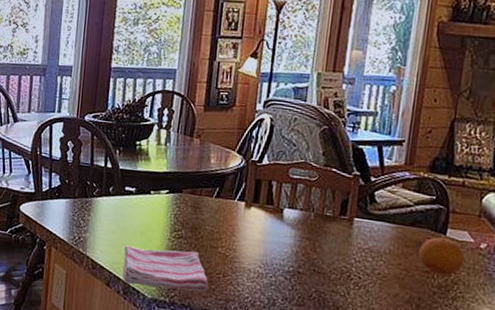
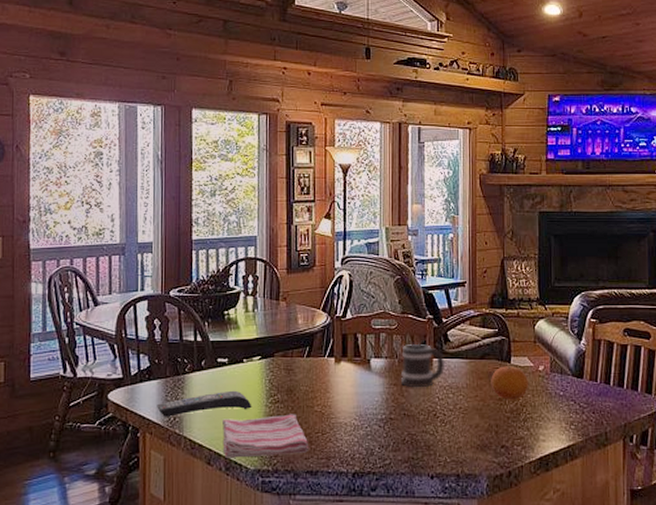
remote control: none [64,219,155,241] -> present [157,390,252,417]
mug: none [315,199,368,247] -> present [401,343,445,388]

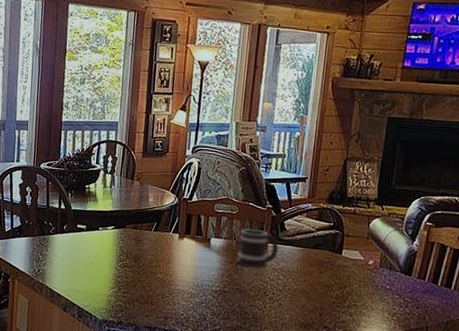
remote control: present [157,390,252,417] -> none [25,252,104,270]
dish towel: present [222,414,309,458] -> none [77,275,150,312]
fruit: present [491,366,528,400] -> none [320,257,357,288]

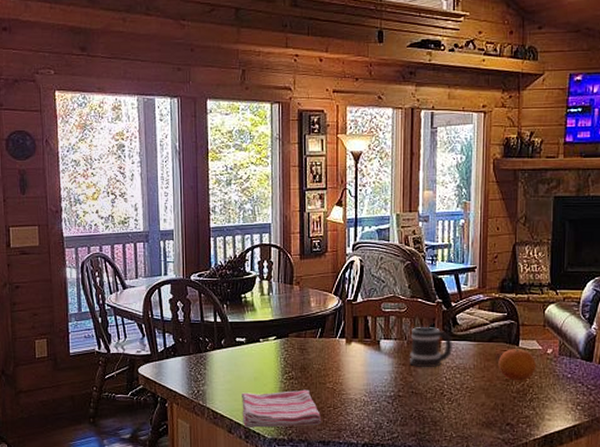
dish towel: none [77,275,150,312] -> present [242,389,322,428]
fruit: none [320,257,357,288] -> present [498,349,536,381]

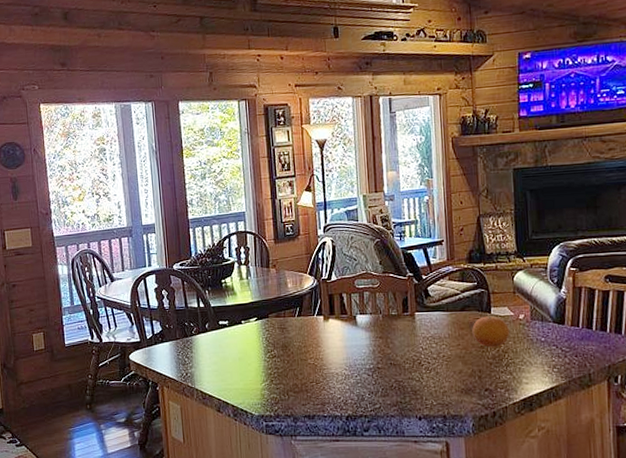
dish towel: present [242,389,322,428] -> none [228,366,306,406]
mug: present [410,326,454,368] -> none [385,299,427,339]

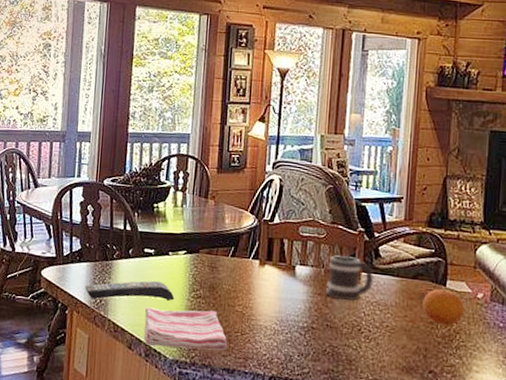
remote control: none [171,348,253,373] -> present [85,280,175,301]
dish towel: none [228,366,306,406] -> present [143,307,228,351]
mug: none [385,299,427,339] -> present [326,255,375,302]

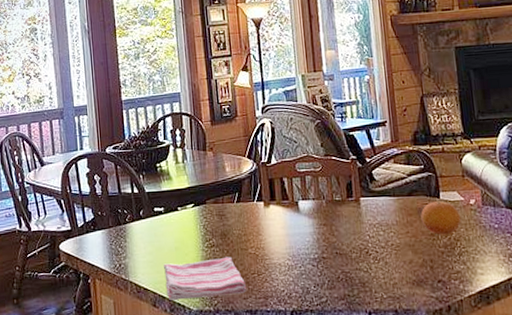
remote control: present [85,280,175,301] -> none [103,237,190,264]
mug: present [326,255,375,302] -> none [328,184,373,227]

